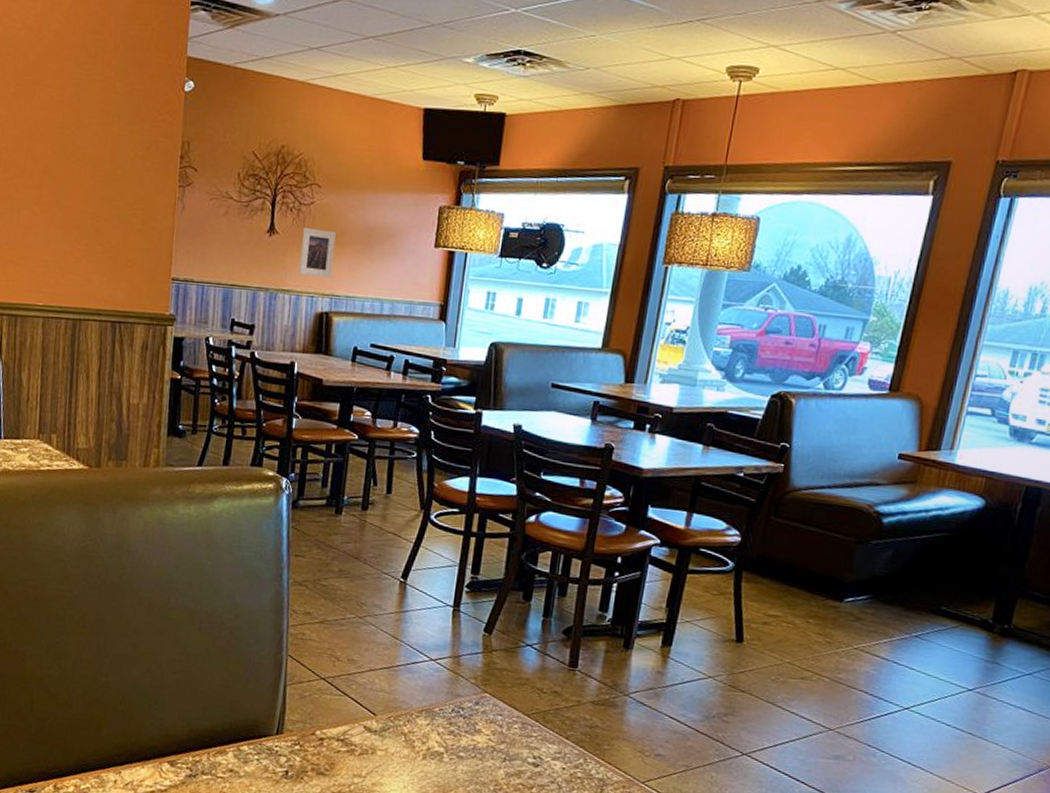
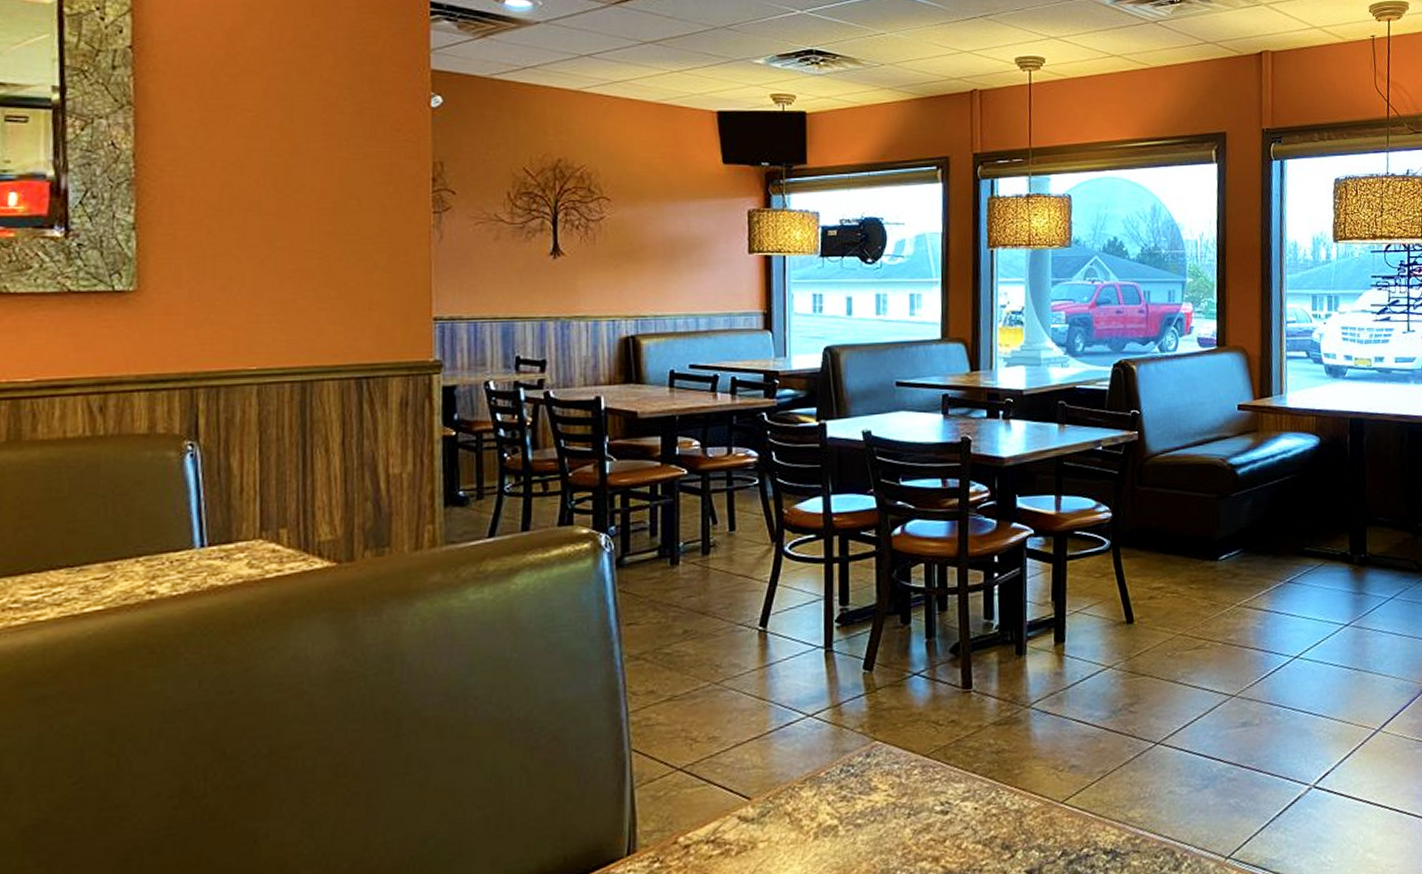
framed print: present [298,227,336,278] -> none [593,245,634,298]

